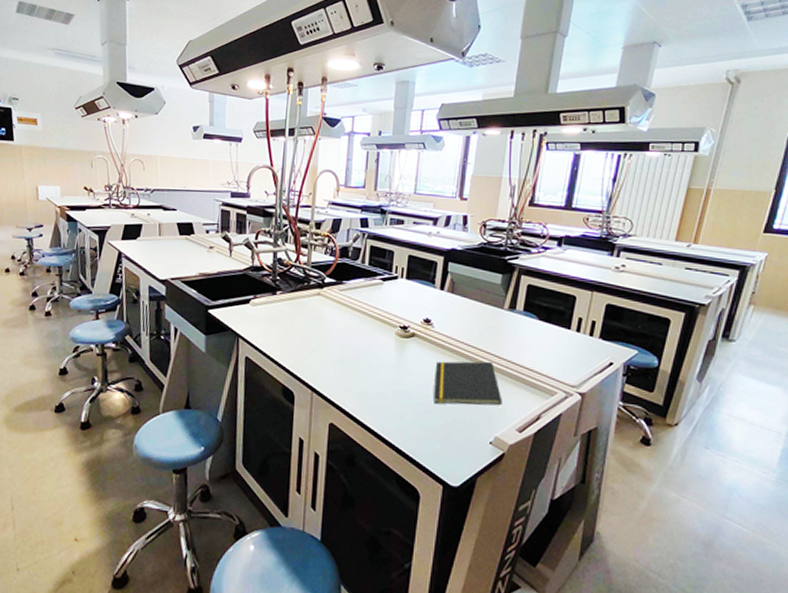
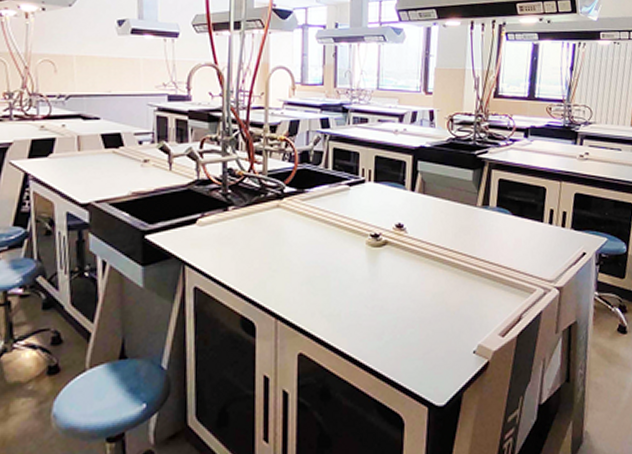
notepad: present [434,361,503,406] -> none [411,265,483,316]

